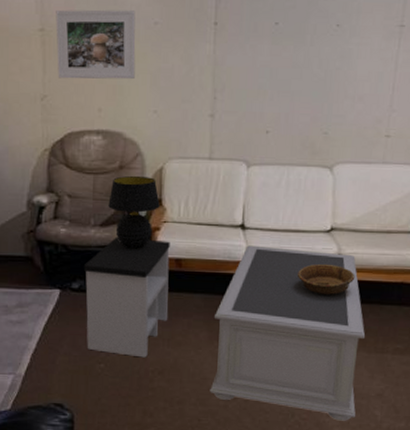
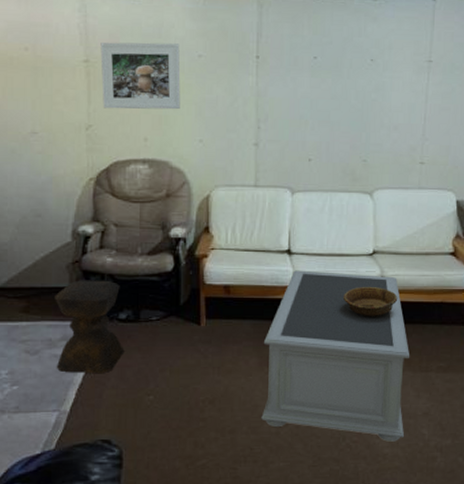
stool: none [11,249,77,341] -> present [55,280,125,374]
side table: present [83,237,170,358] -> none [131,265,218,387]
table lamp: present [108,175,160,249] -> none [155,203,207,277]

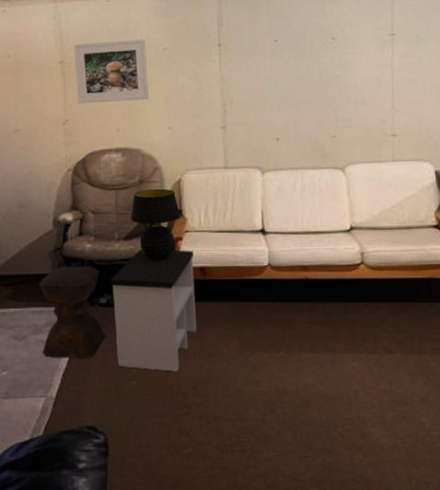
side table: none [131,265,218,387] -> present [110,249,197,372]
table lamp: none [155,203,207,277] -> present [131,188,181,260]
coffee table: present [261,270,410,442] -> none [244,249,403,431]
decorative bowl: present [344,286,398,317] -> none [323,263,381,296]

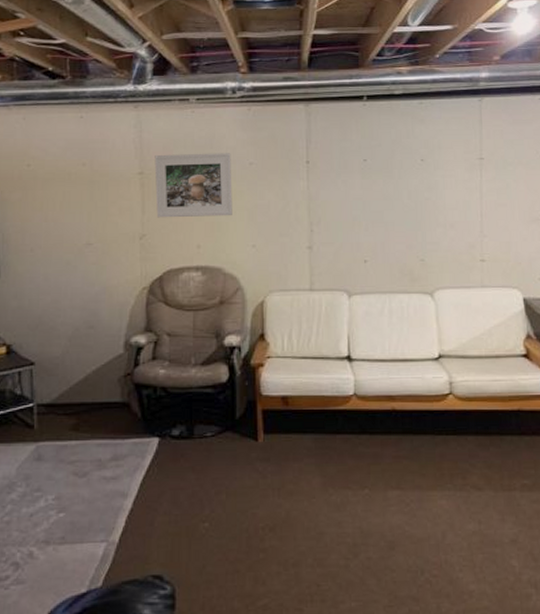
stool: present [39,266,106,359] -> none [105,393,178,498]
side table: present [110,249,197,372] -> none [184,376,277,512]
table lamp: present [131,188,181,260] -> none [209,310,262,388]

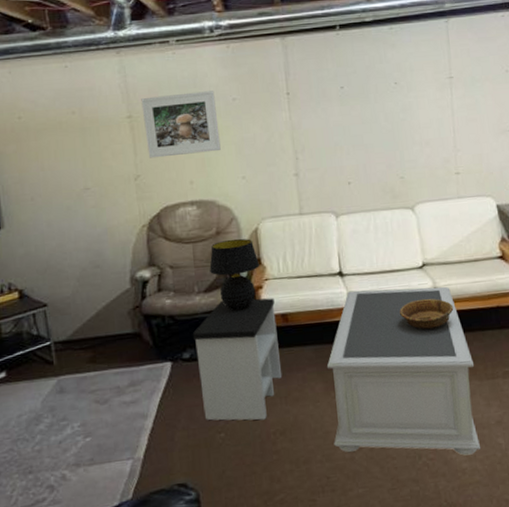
side table: none [184,376,277,512] -> present [192,298,282,421]
table lamp: none [209,310,262,388] -> present [209,238,260,311]
coffee table: none [327,378,492,576] -> present [327,286,481,456]
decorative bowl: none [410,393,470,429] -> present [400,298,454,330]

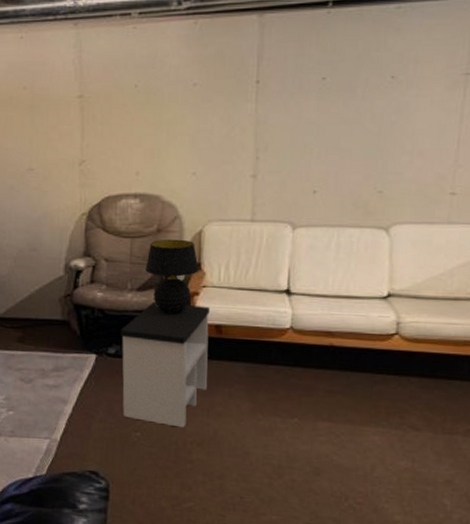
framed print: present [141,90,221,158] -> none [94,73,174,143]
coffee table: present [327,286,481,456] -> none [253,312,431,509]
decorative bowl: present [400,298,454,330] -> none [350,333,417,369]

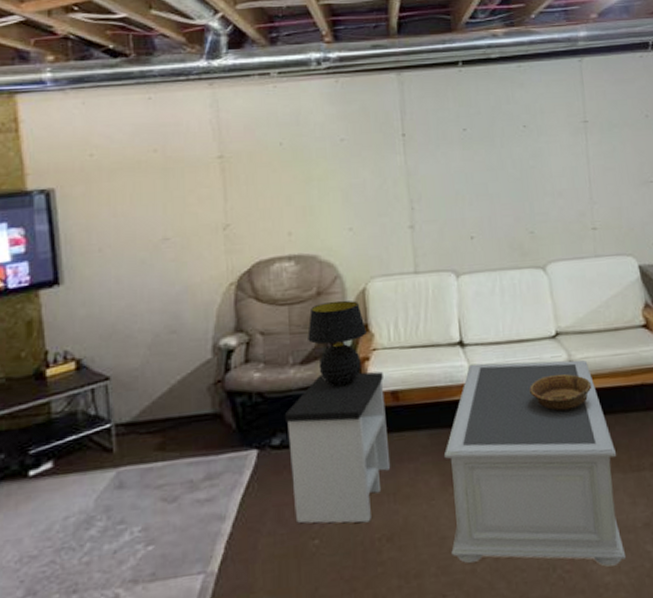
coffee table: none [253,312,431,509] -> present [444,360,627,567]
decorative bowl: none [350,333,417,369] -> present [530,374,592,412]

